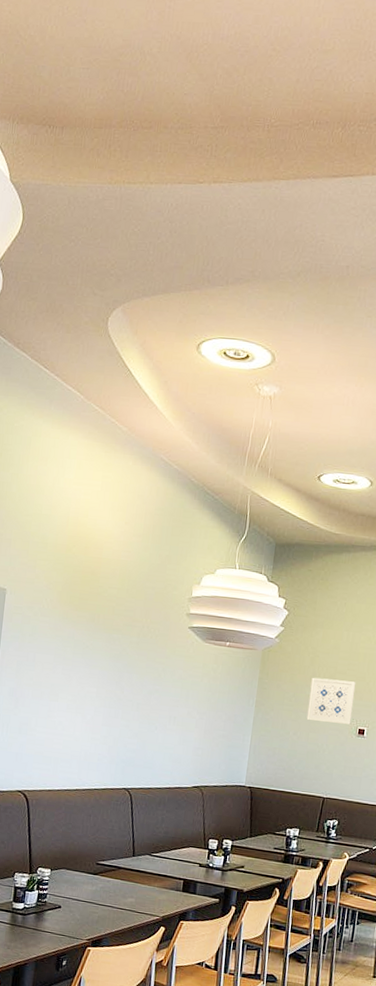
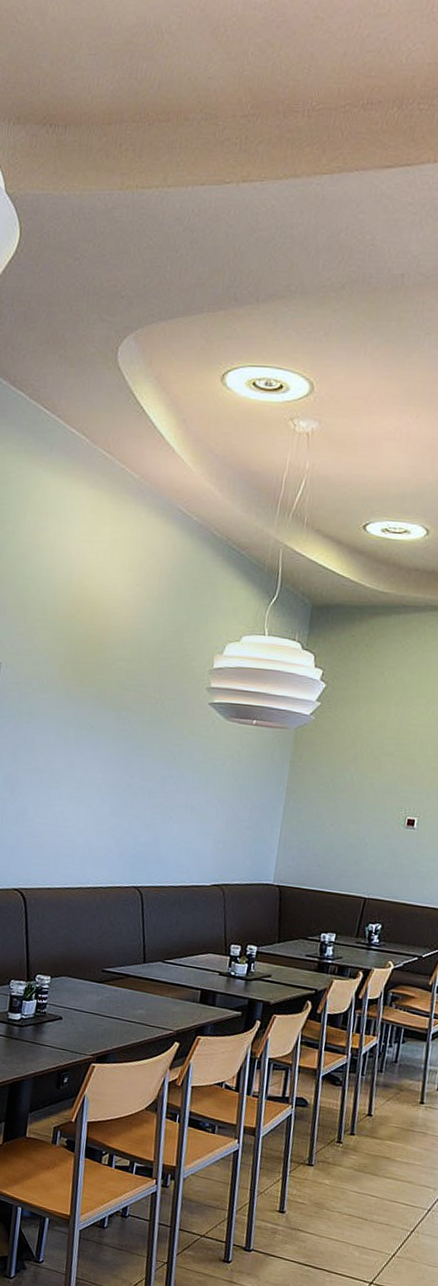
wall art: present [306,677,356,725] -> none [346,759,406,814]

